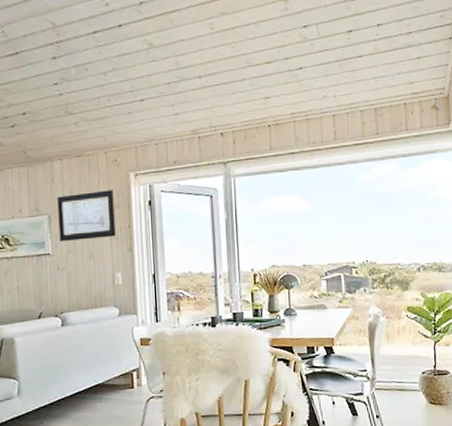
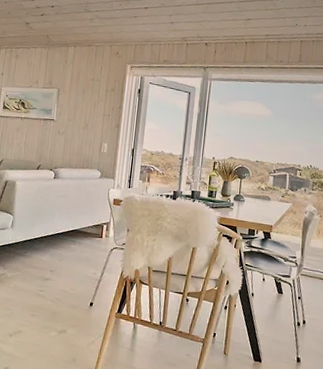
wall art: present [57,190,116,242] -> none [63,75,112,114]

